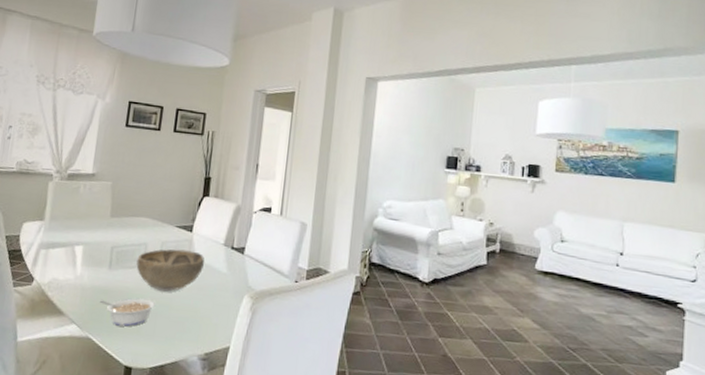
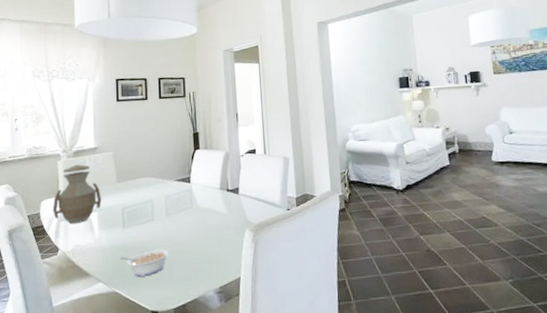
vase: none [34,188,91,255] -> present [52,164,101,225]
decorative bowl: present [136,249,205,292] -> none [146,199,206,239]

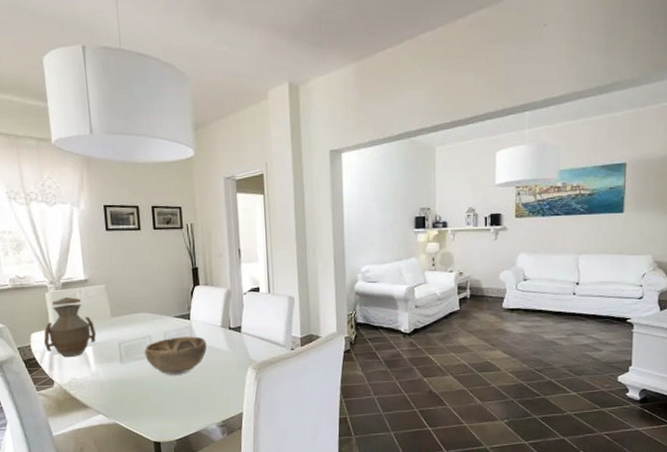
legume: present [120,248,170,277] -> none [119,383,170,410]
decorative bowl: none [146,199,206,239] -> present [144,336,207,375]

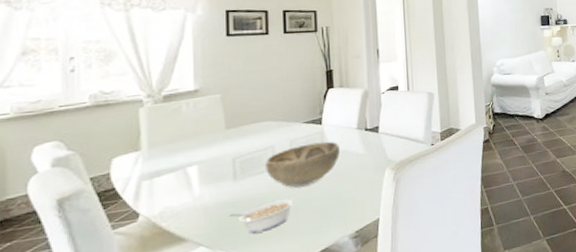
vase: present [43,296,96,358] -> none [129,110,204,183]
legume: none [119,383,170,410] -> present [229,198,295,234]

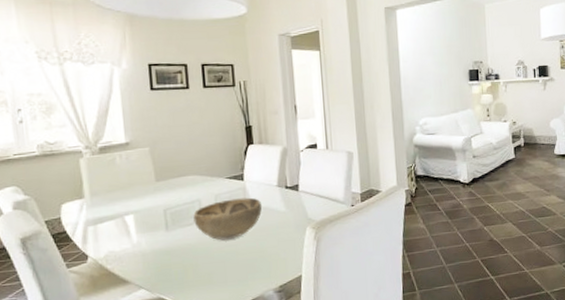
legume: present [229,198,295,234] -> none [164,250,222,281]

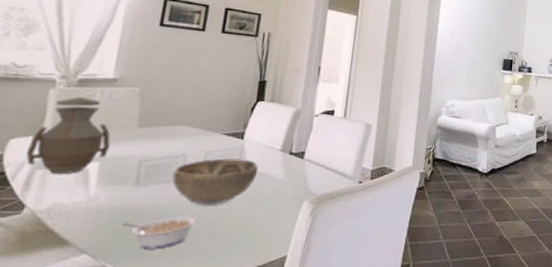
vase: none [76,161,138,229] -> present [25,96,111,175]
legume: none [164,250,222,281] -> present [122,215,198,249]

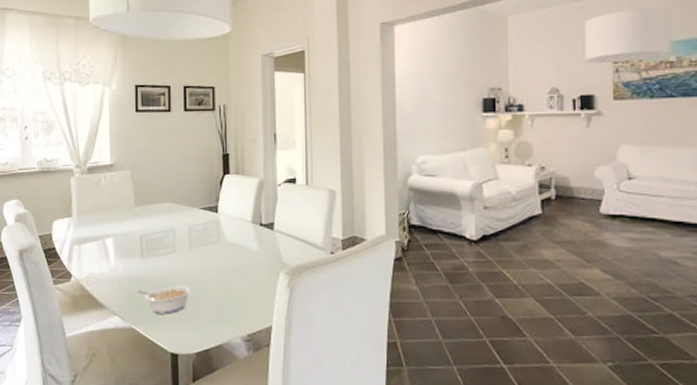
vase: present [25,96,111,175] -> none [65,182,118,250]
decorative bowl: present [172,158,259,205] -> none [167,231,235,276]

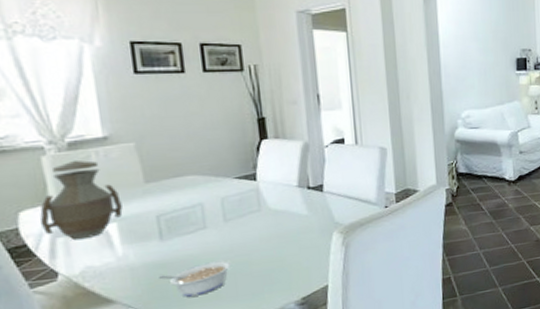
vase: none [65,182,118,250] -> present [39,159,123,241]

